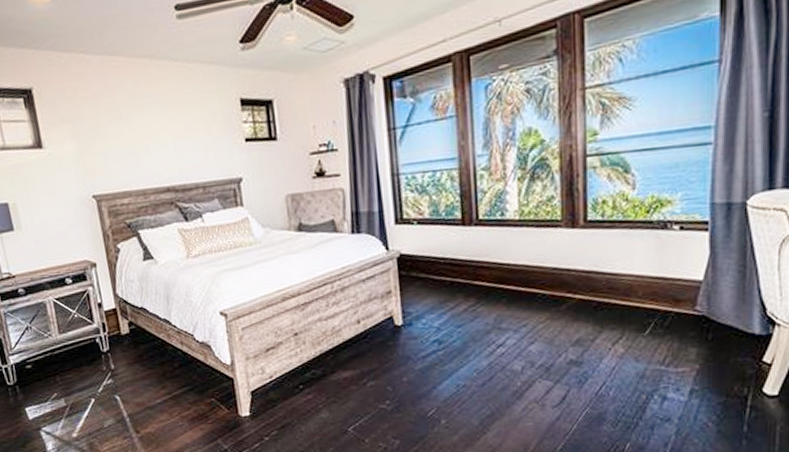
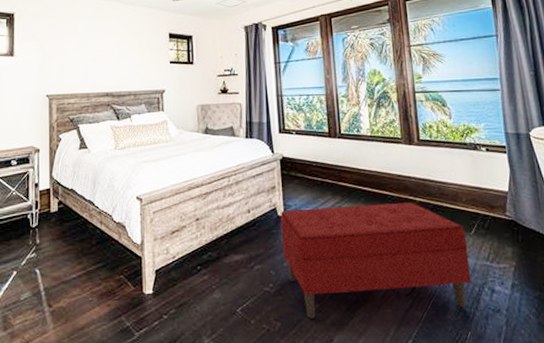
bench: none [397,301,637,435] -> present [280,202,471,319]

